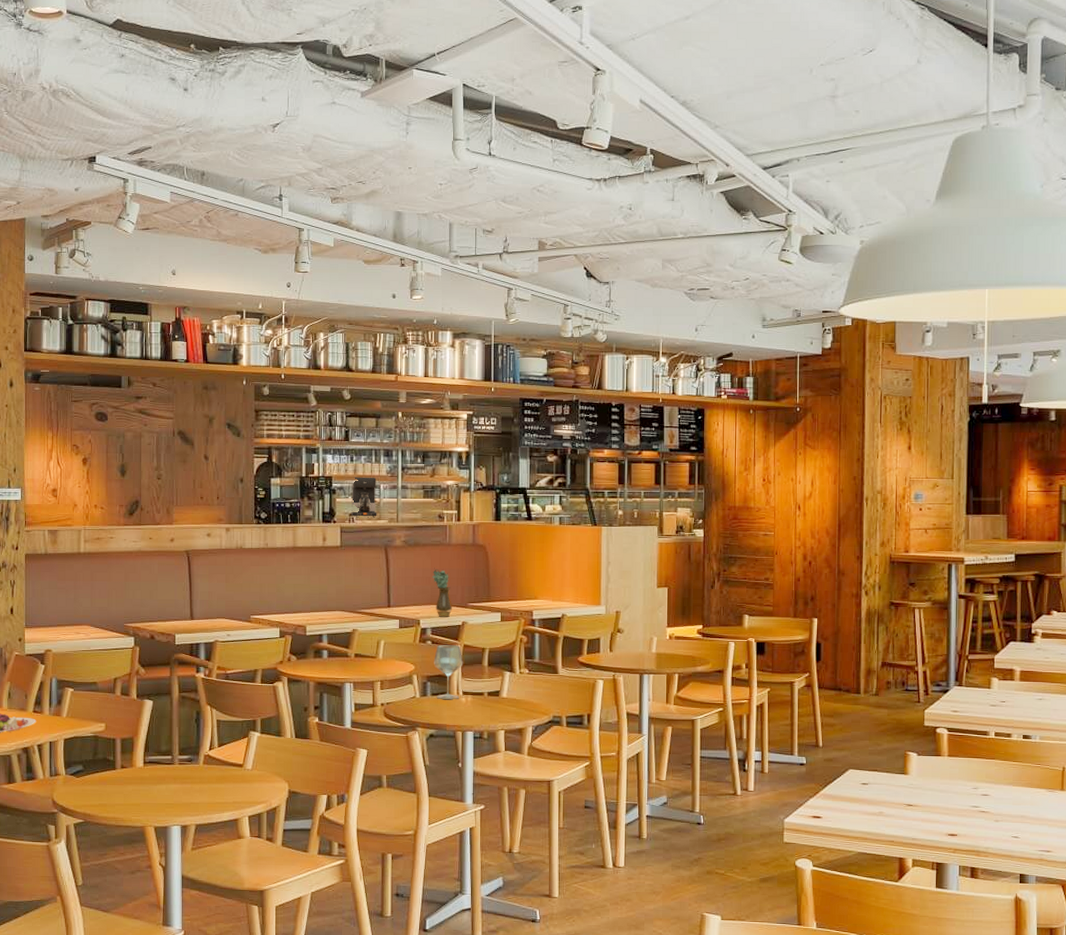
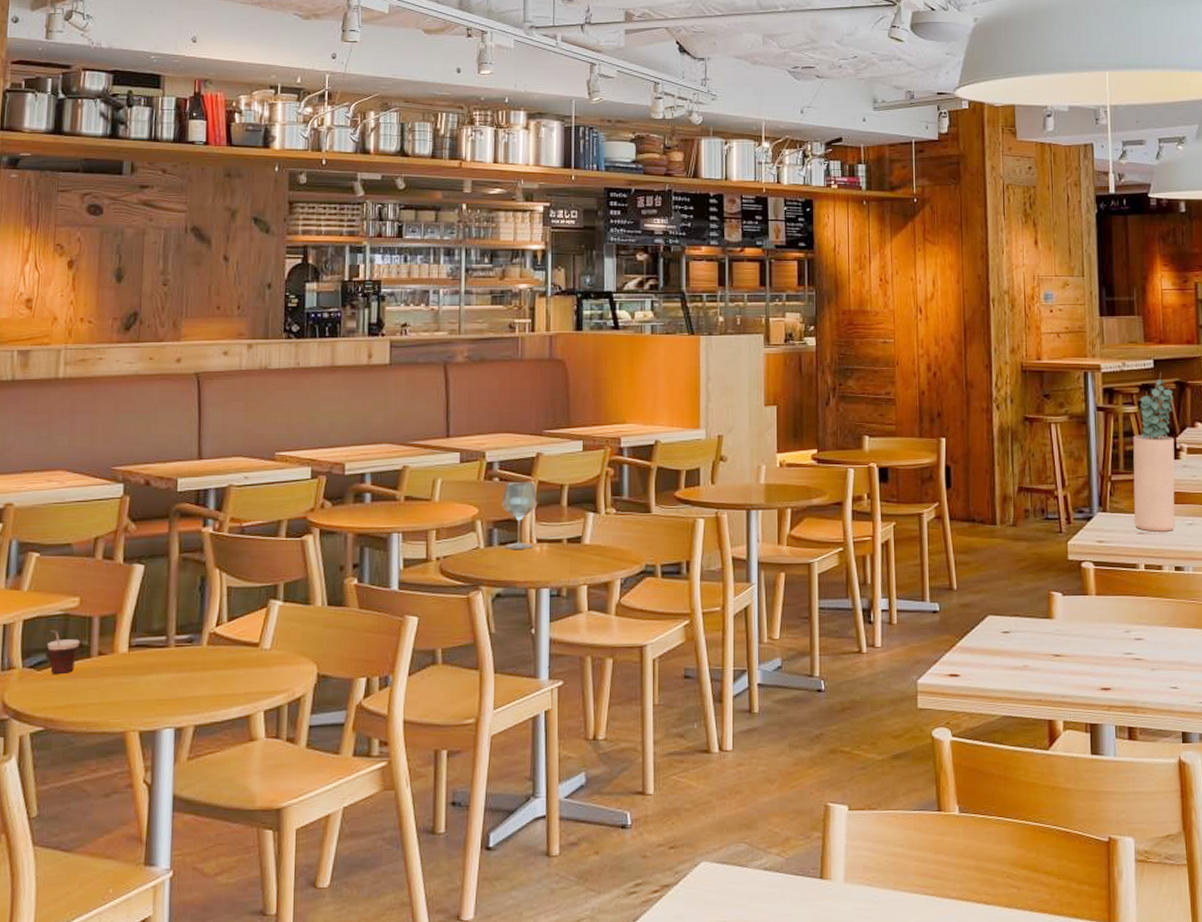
cup: none [83,746,107,782] -> present [47,629,80,675]
coffee maker: present [350,477,377,517] -> none [403,280,435,328]
vase: present [432,567,452,617] -> none [500,387,524,448]
vase: none [987,565,1033,705] -> present [1133,372,1175,532]

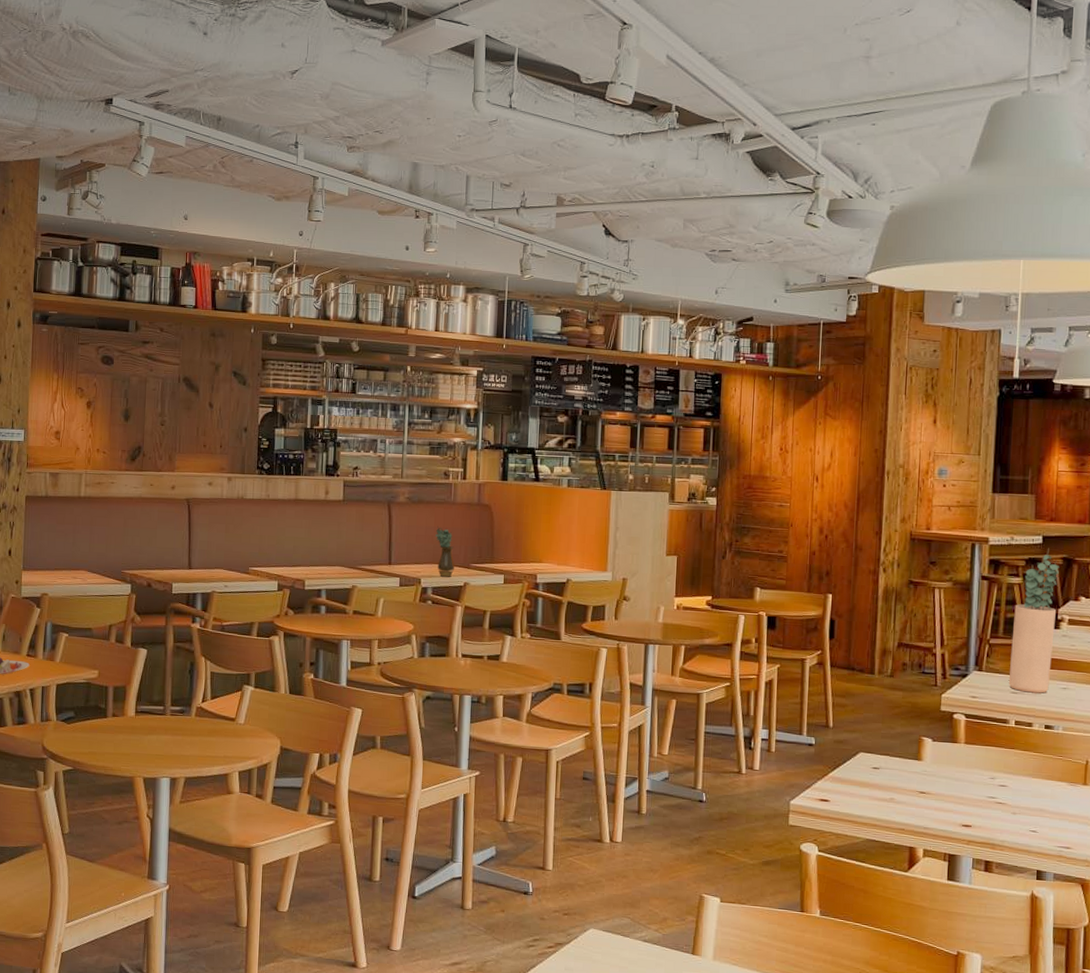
cup: present [47,629,80,675] -> none [74,693,99,729]
vase: none [500,387,524,448] -> present [435,526,454,577]
wine glass: present [501,481,538,550] -> none [433,605,464,662]

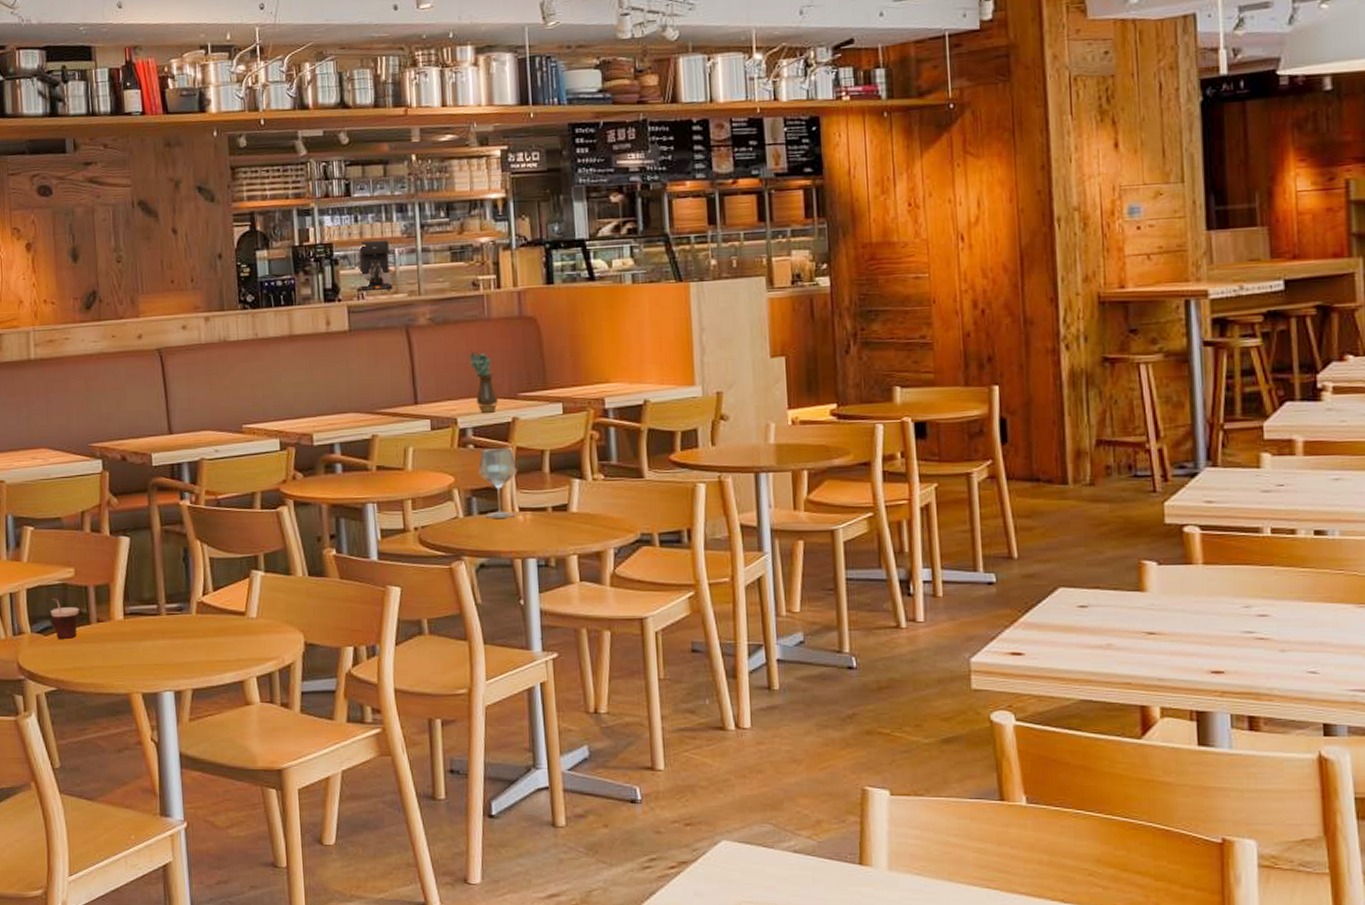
cup: none [74,693,99,729] -> present [50,597,79,640]
coffee maker: none [354,430,382,472] -> present [358,239,393,292]
wine glass: none [433,605,464,662] -> present [478,447,518,520]
vase: present [1008,548,1060,694] -> none [1254,295,1315,489]

